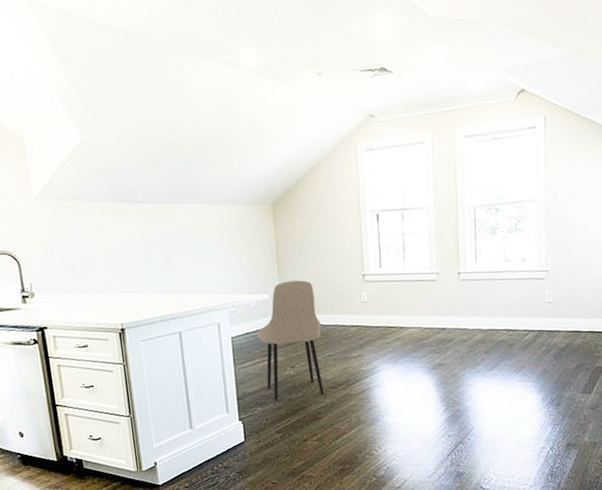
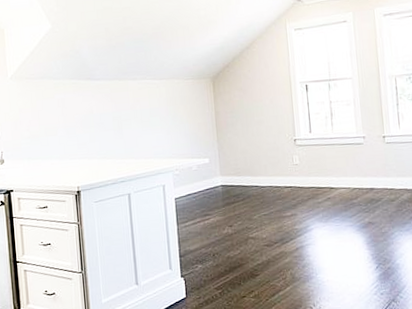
dining chair: present [257,280,324,401] -> none [198,145,260,259]

